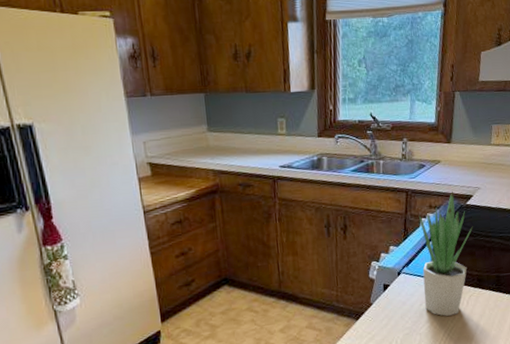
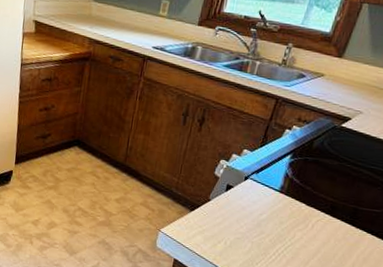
potted plant: present [419,190,473,317] -> none [265,108,342,235]

